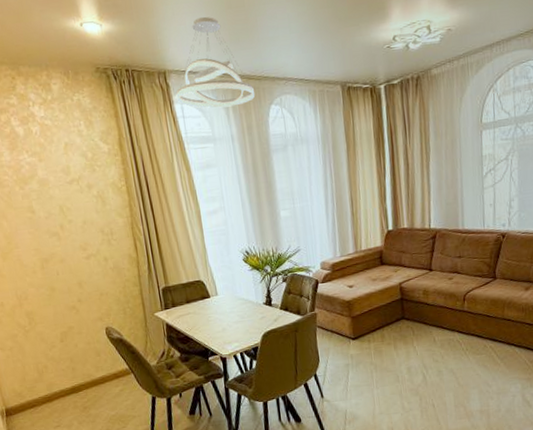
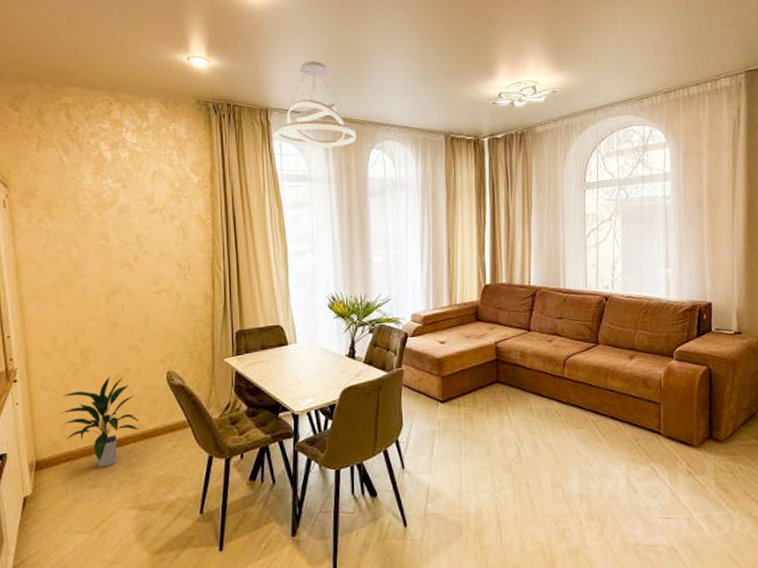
indoor plant: none [18,335,88,412] -> present [60,376,140,468]

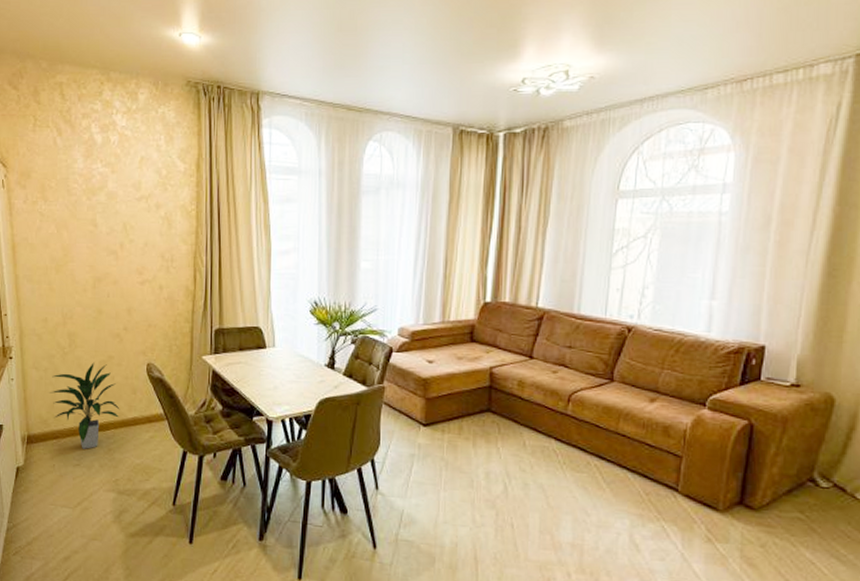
pendant light: present [276,60,357,148] -> none [266,37,353,138]

